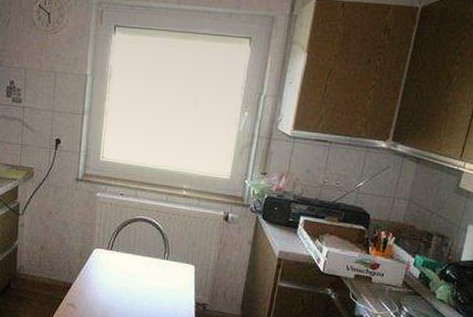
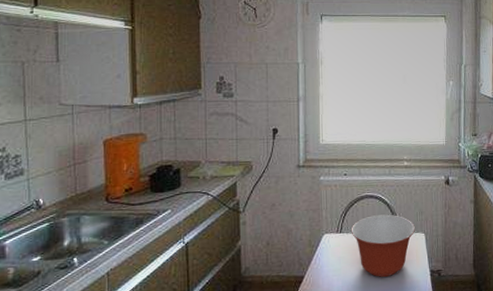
mixing bowl: none [121,239,186,300] -> present [351,214,415,277]

